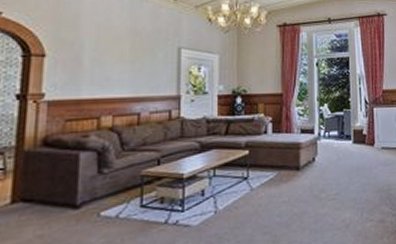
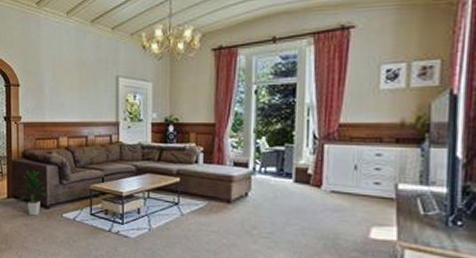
indoor plant: none [27,159,84,223] -> present [17,169,51,216]

